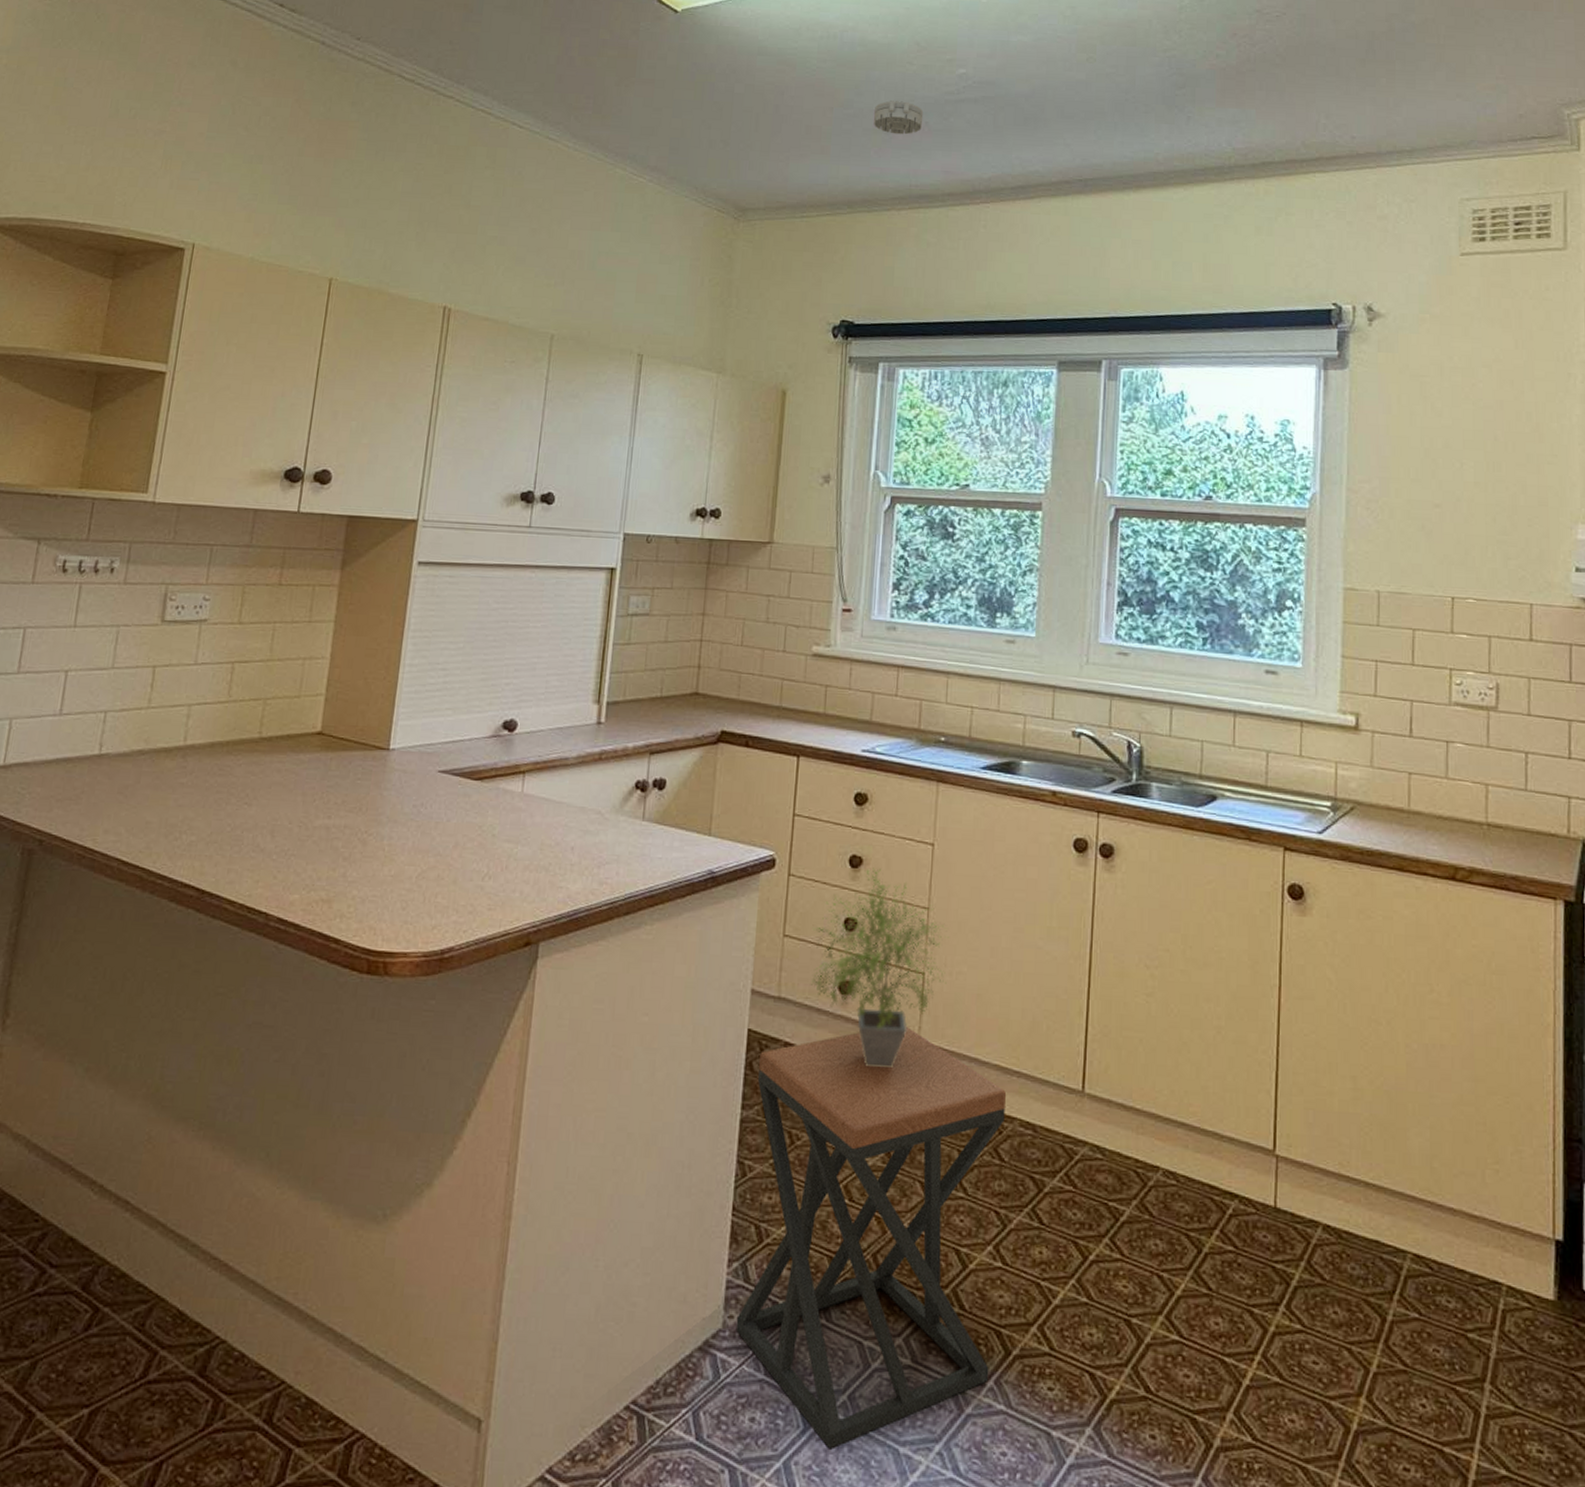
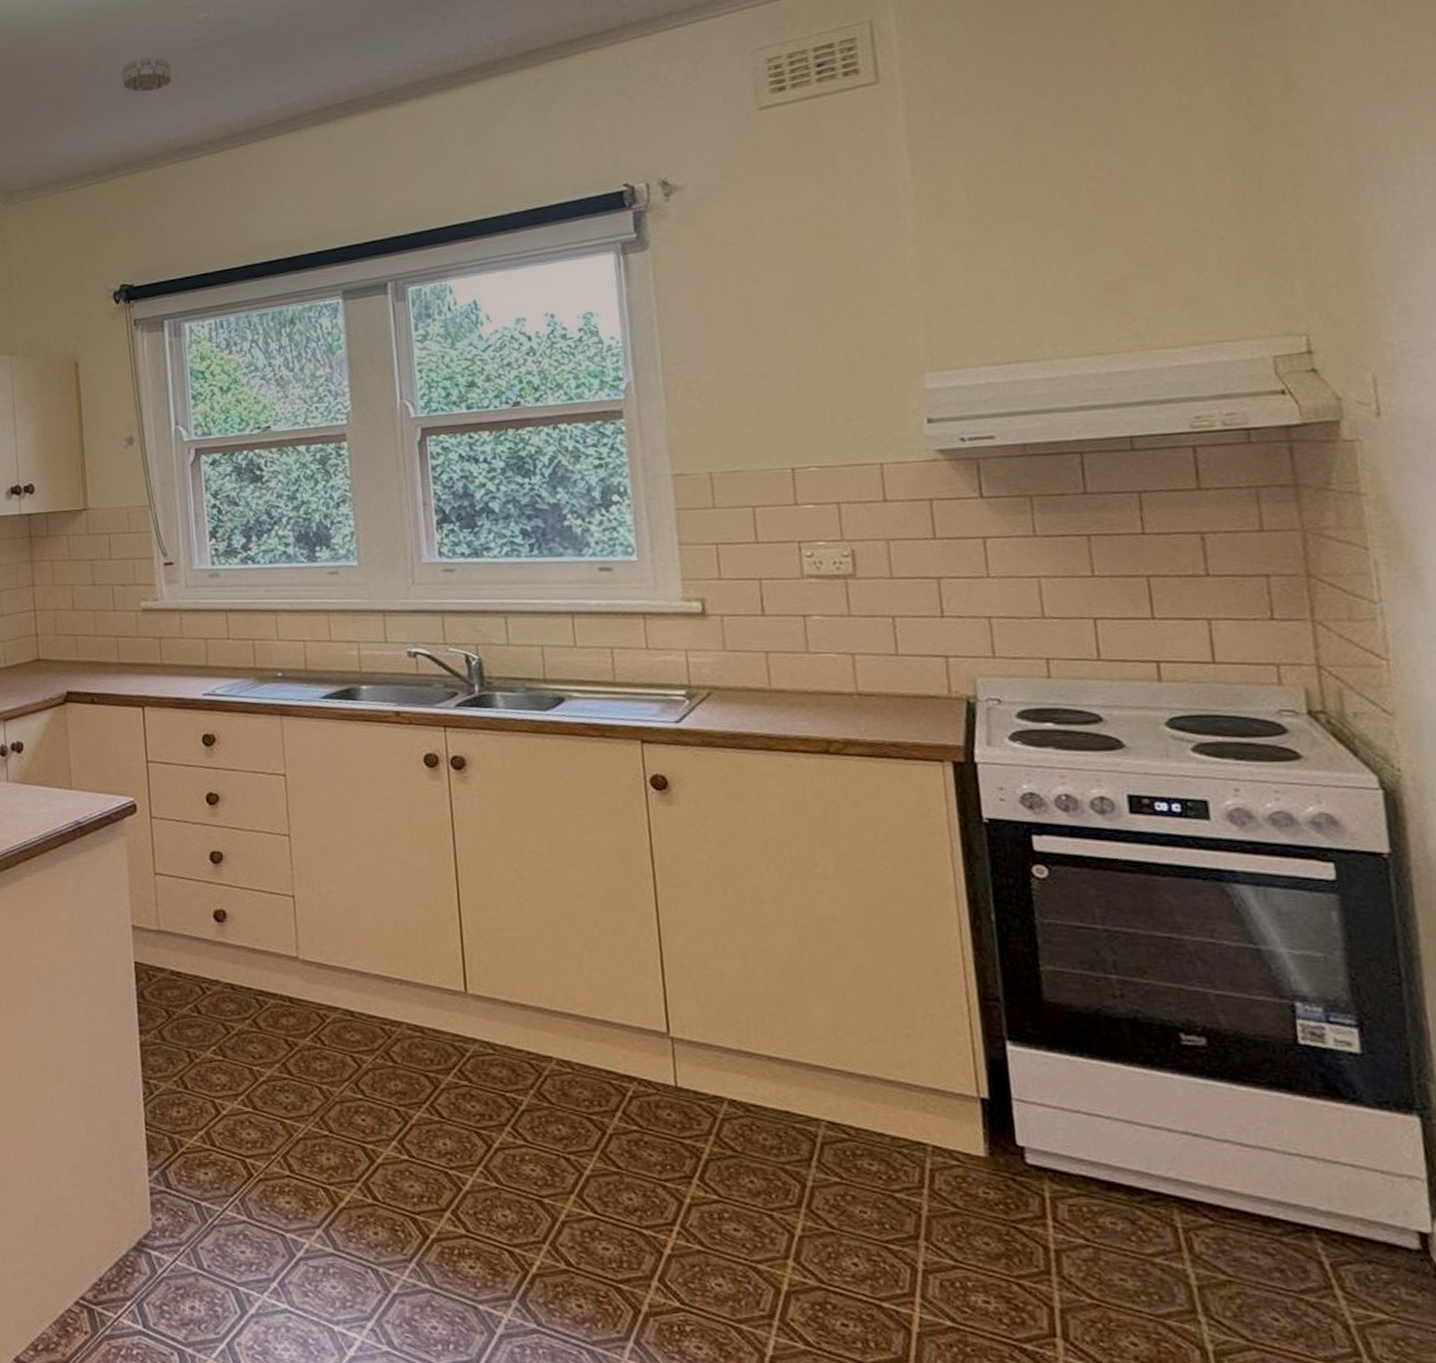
stool: present [735,1026,1007,1449] -> none [149,946,410,1331]
potted plant: present [810,868,949,1067] -> none [180,802,317,986]

